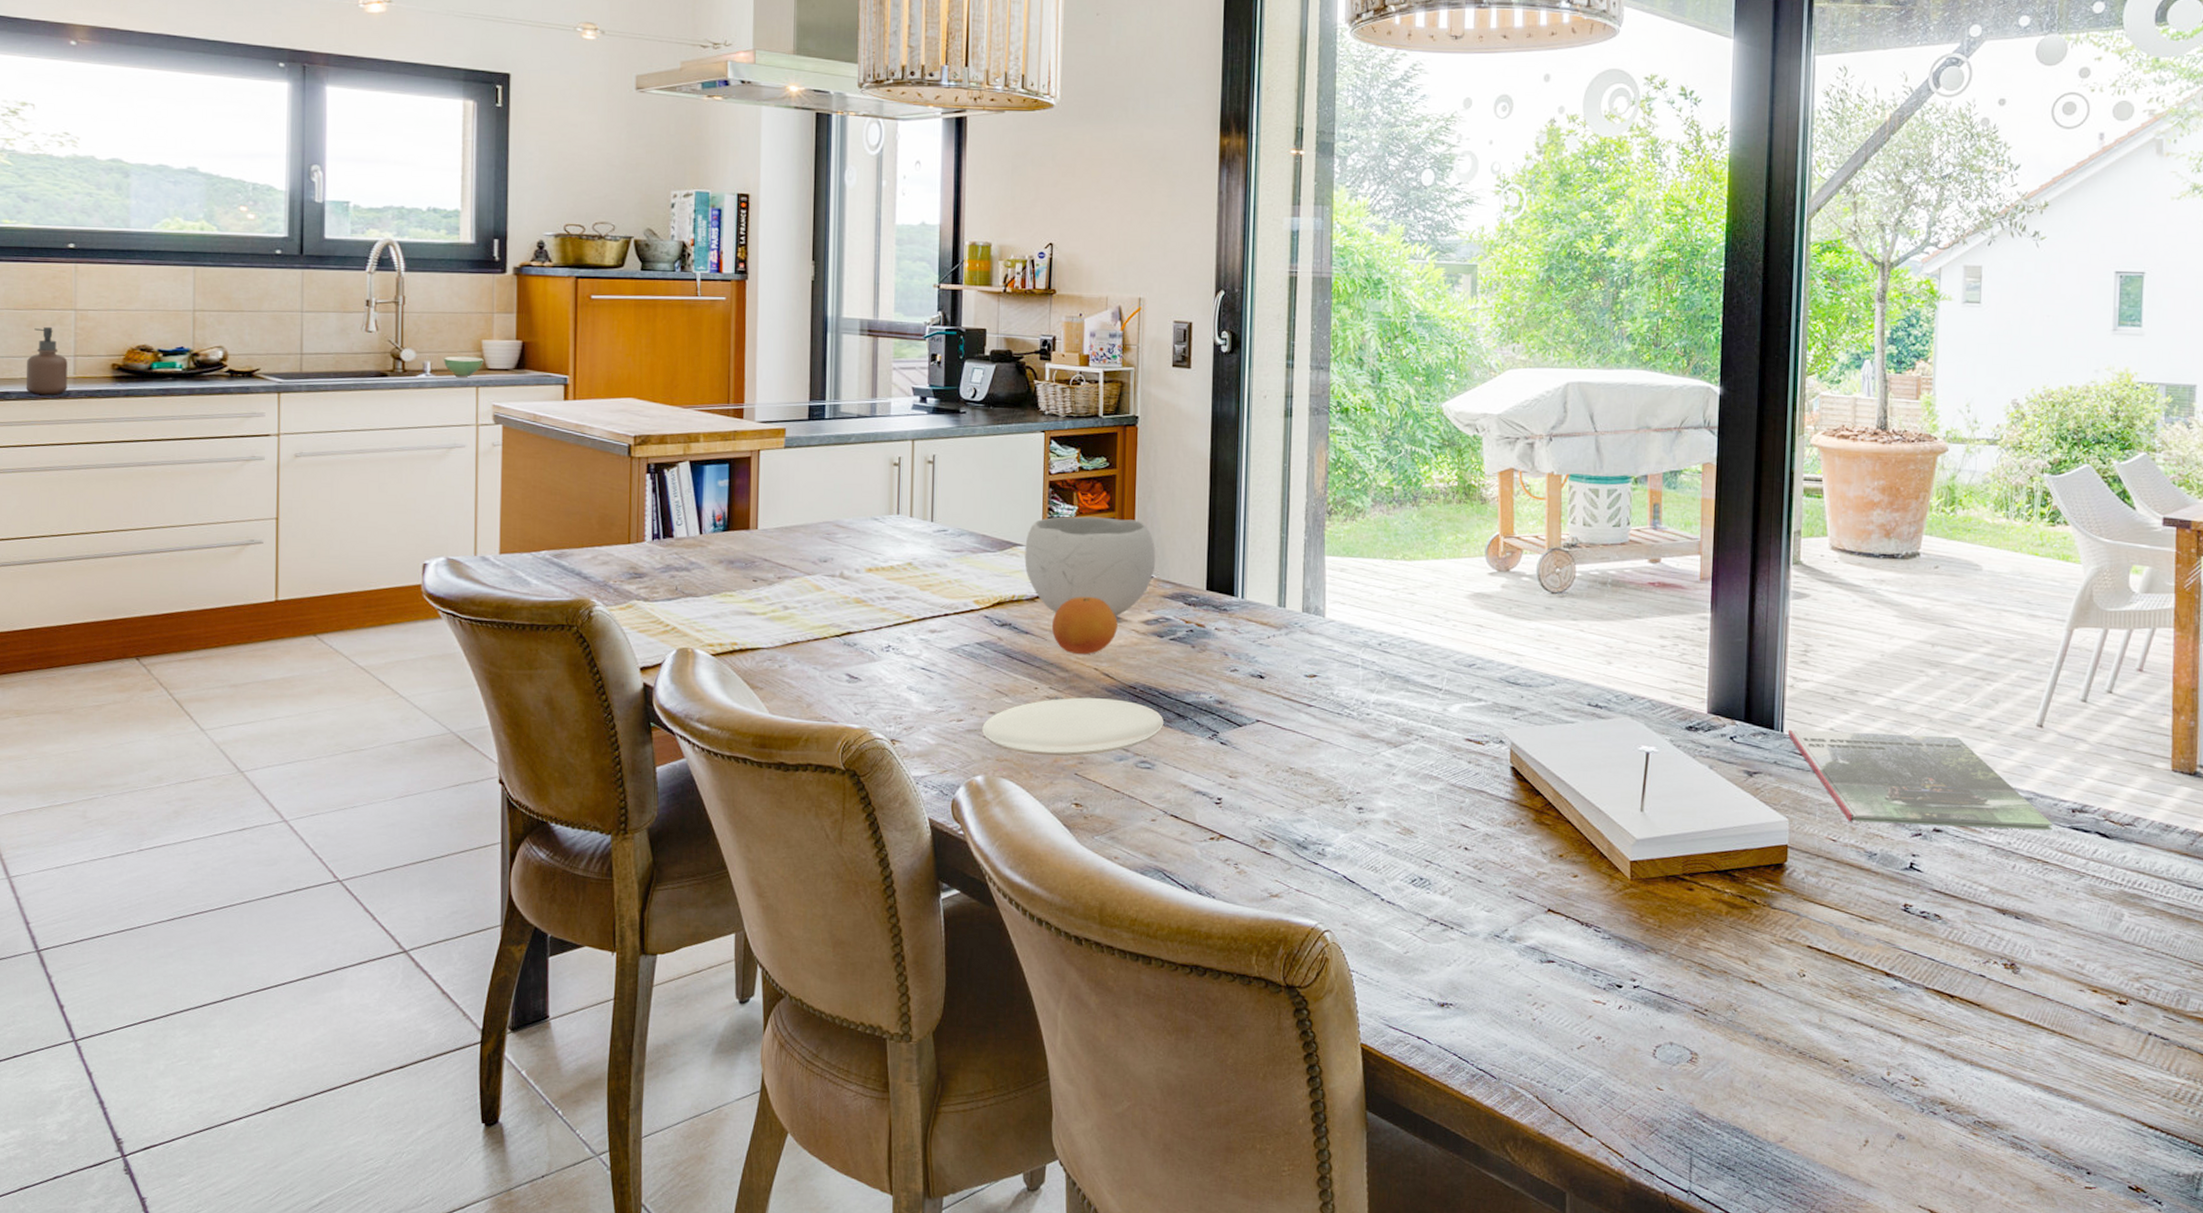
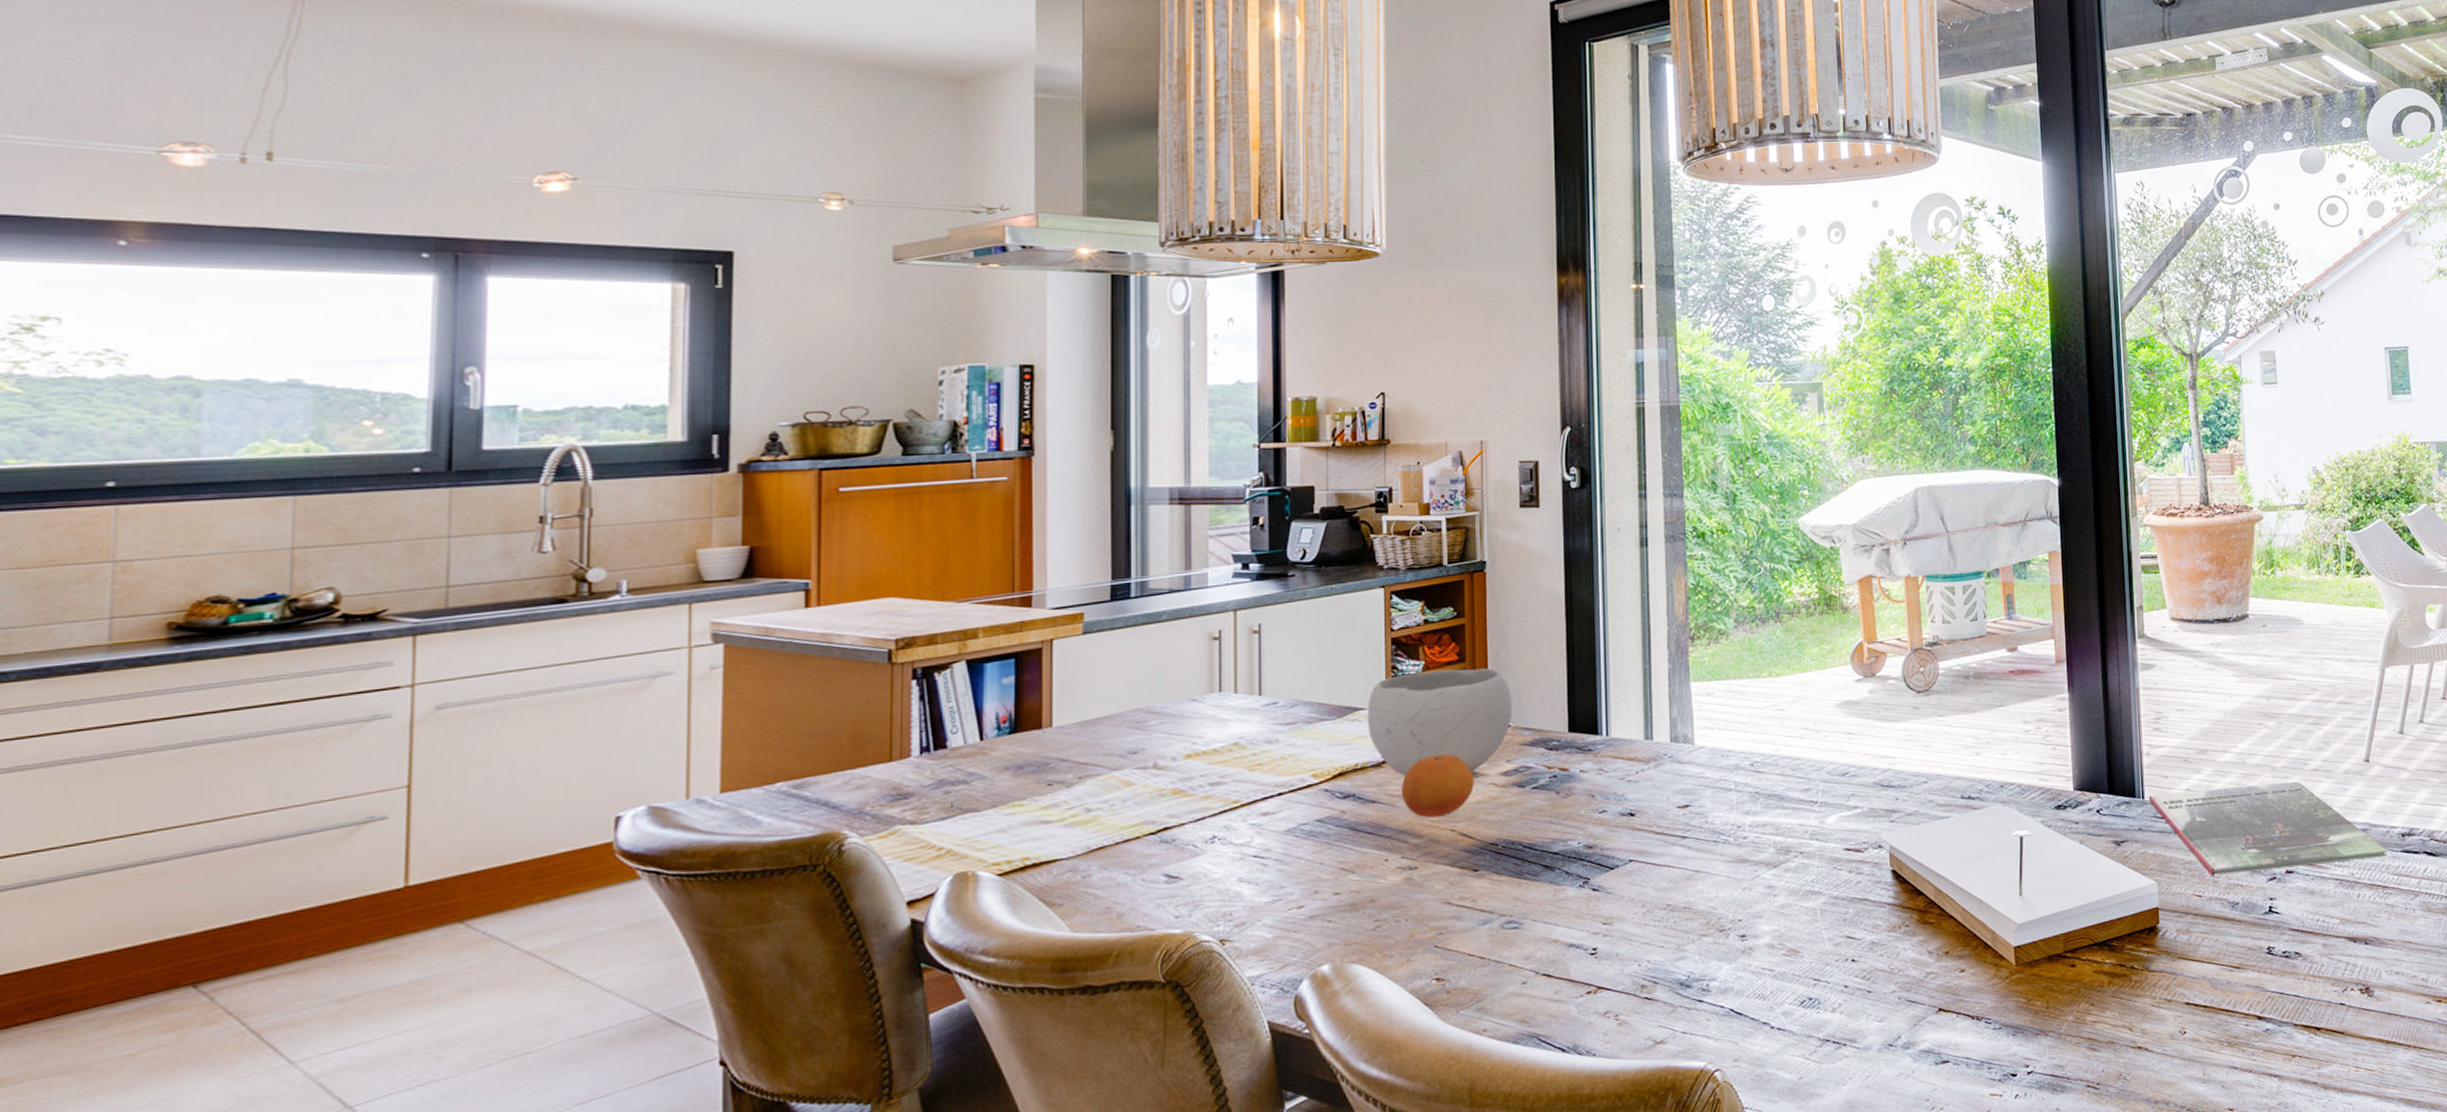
soap dispenser: present [26,326,68,396] -> none [32,585,100,673]
bowl: present [443,356,485,379] -> none [644,569,700,596]
plate: present [982,697,1163,757] -> none [1327,859,1529,934]

